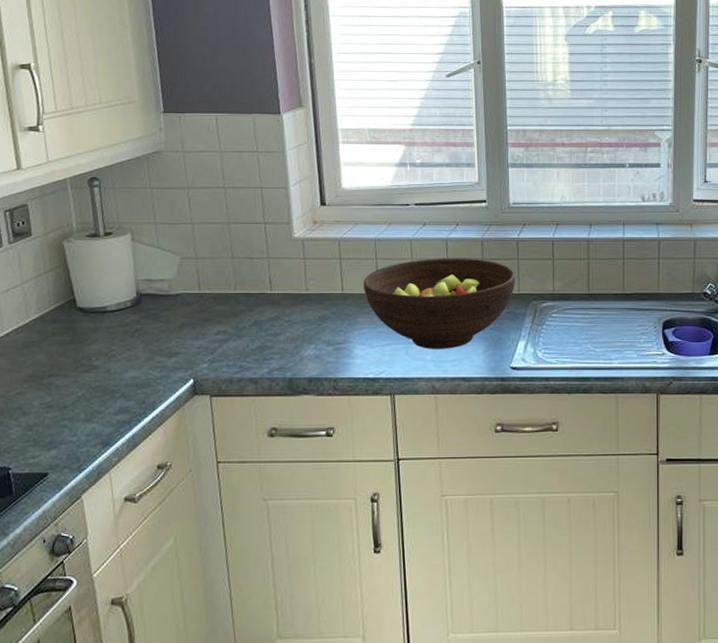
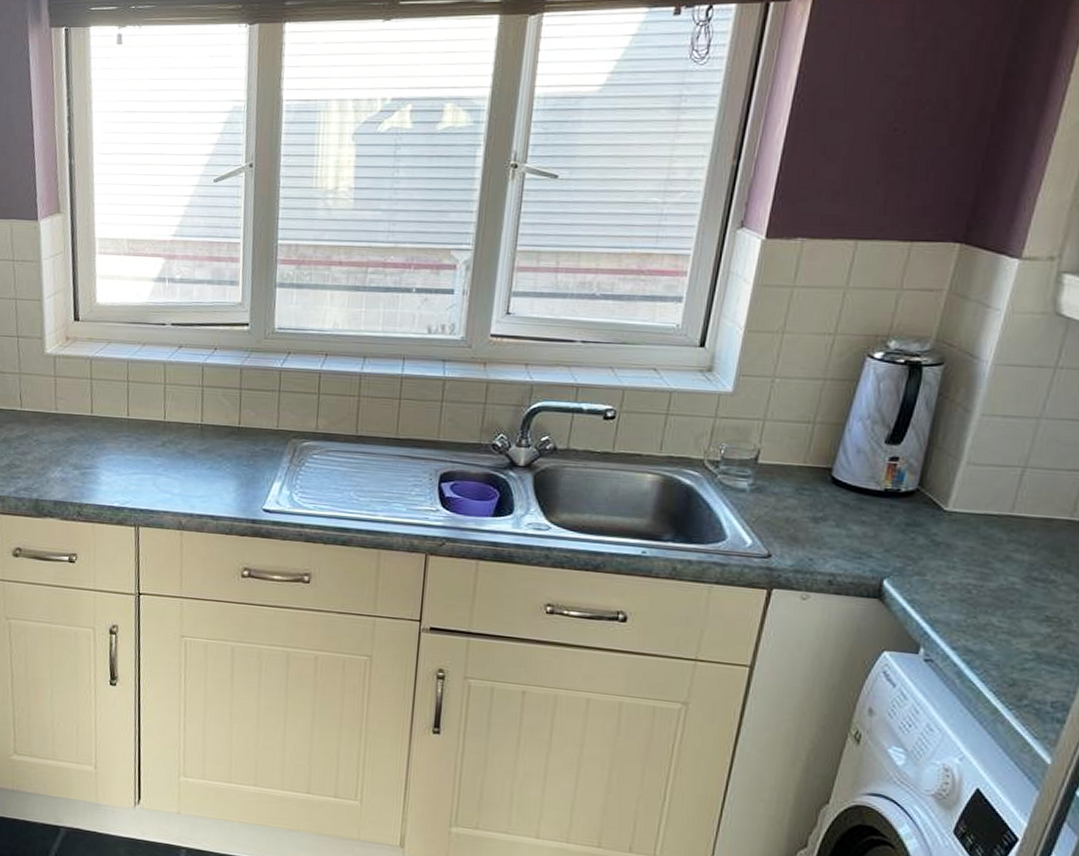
fruit bowl: present [363,258,516,349] -> none [113,384,276,484]

